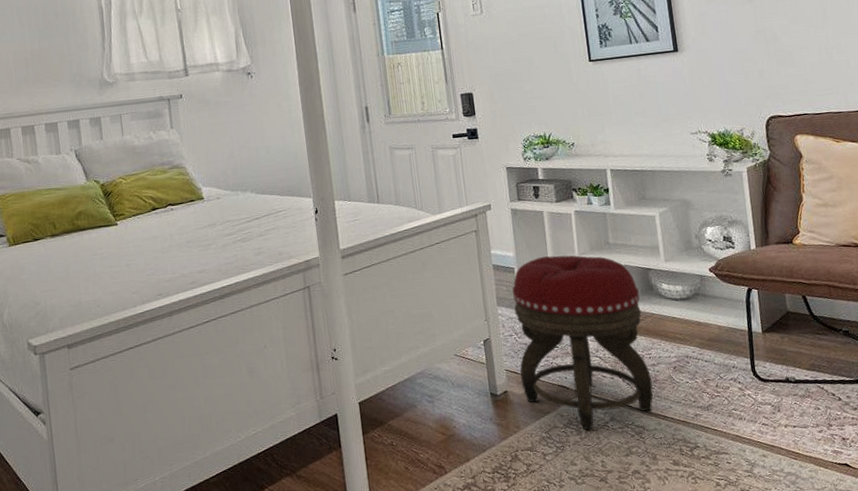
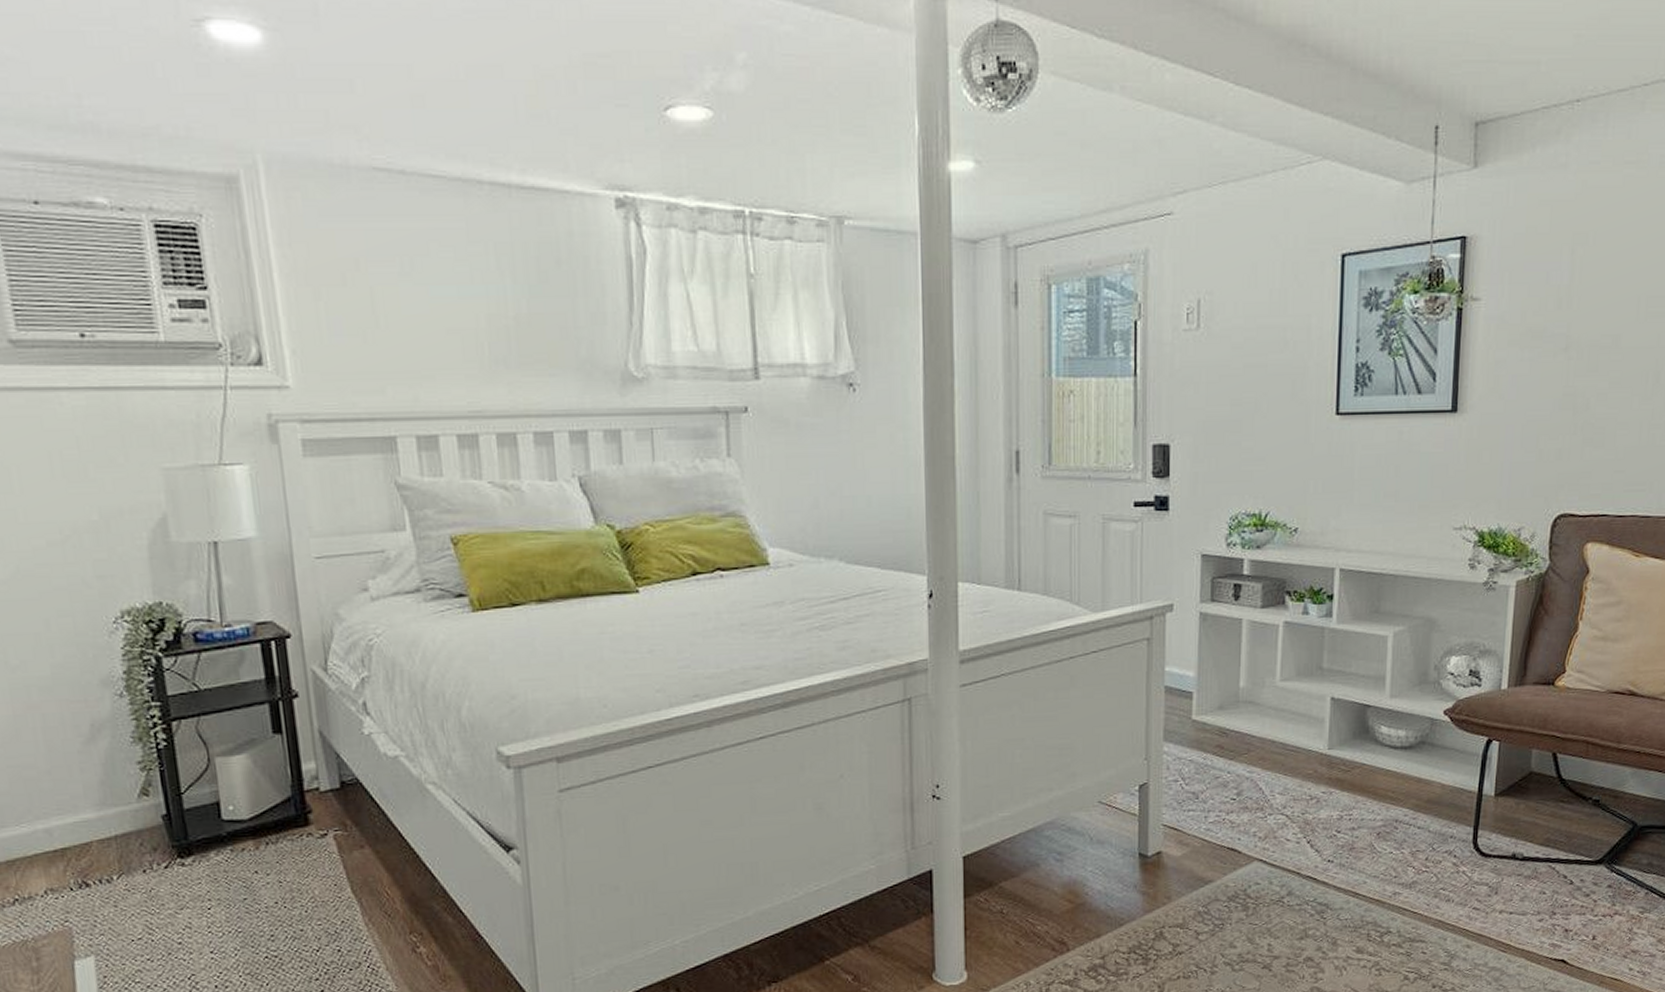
footstool: present [512,255,653,430] -> none [1181,680,1350,906]

